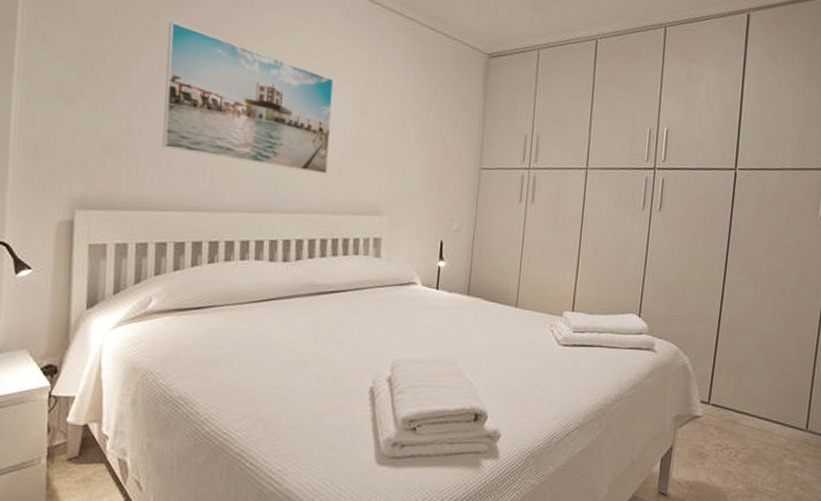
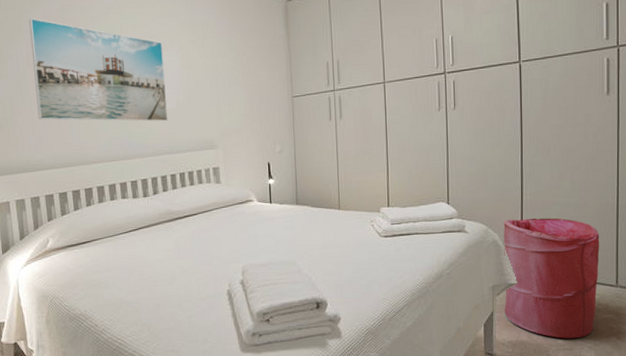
laundry hamper: none [684,342,796,485] -> present [503,218,600,339]

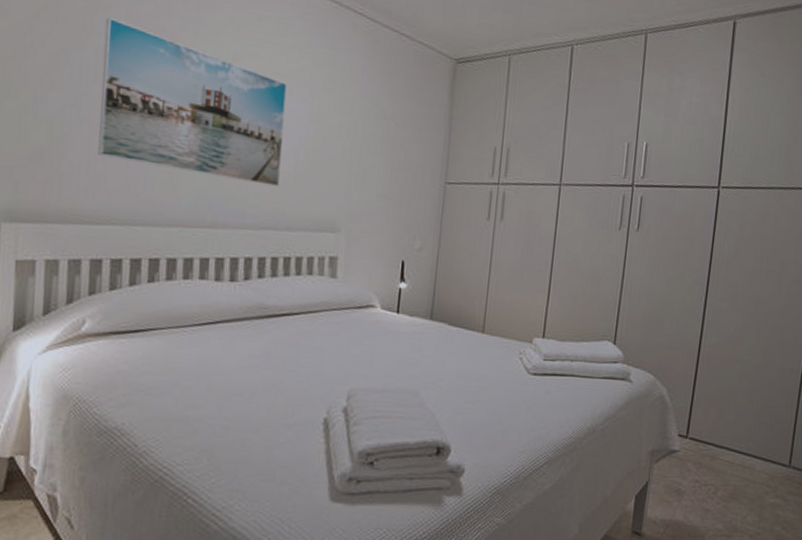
laundry hamper: present [503,218,600,339] -> none [660,372,779,524]

